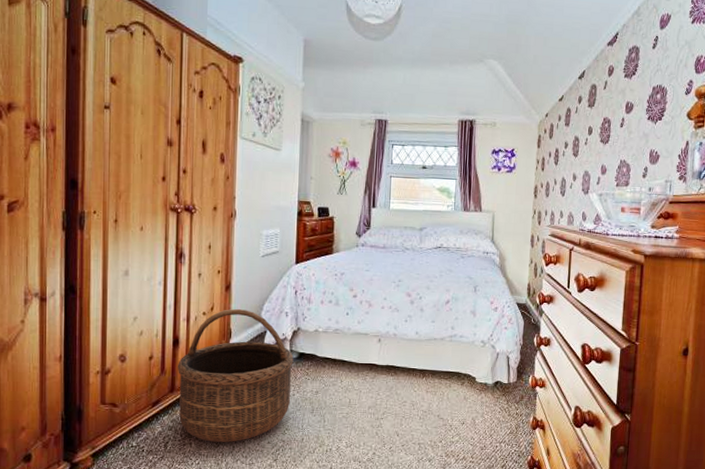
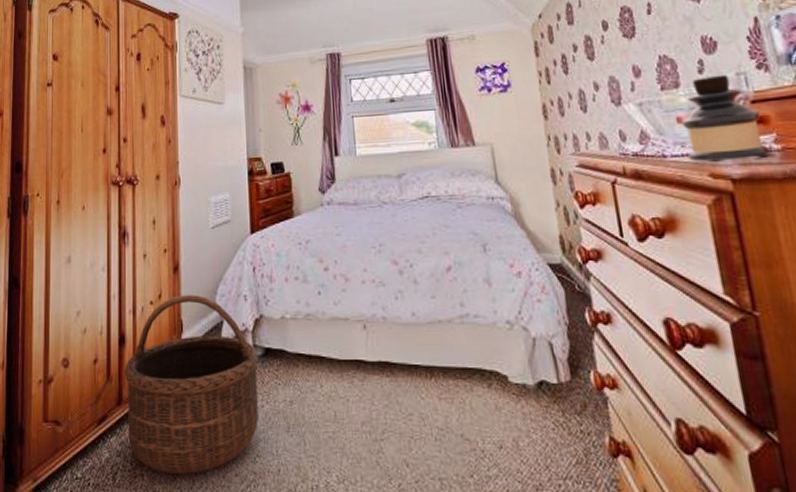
ink bottle: none [622,180,673,242] -> present [682,74,771,162]

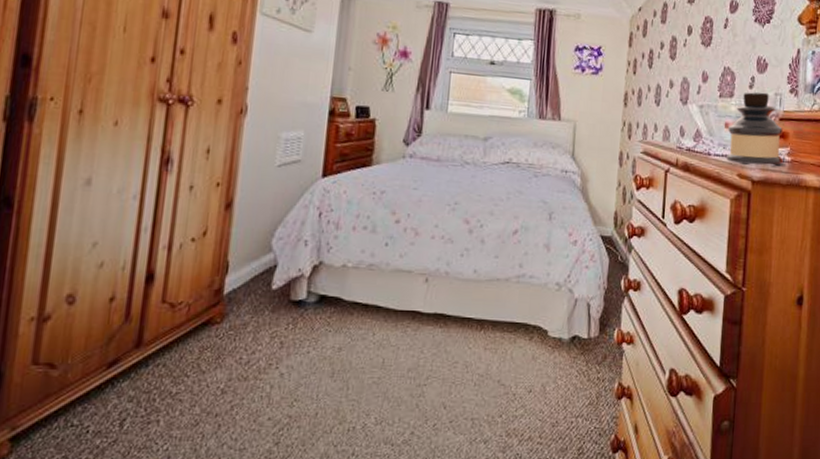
basket: present [124,294,259,474] -> none [145,233,312,419]

